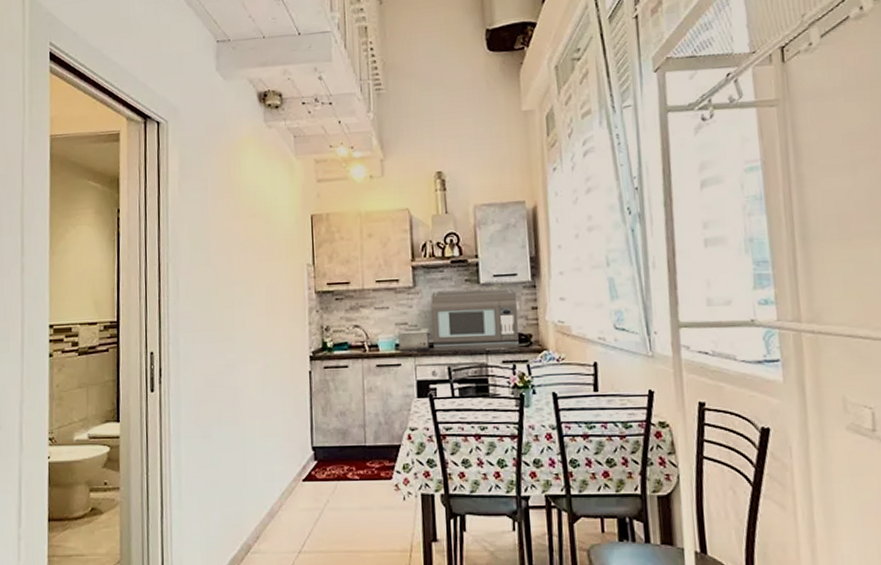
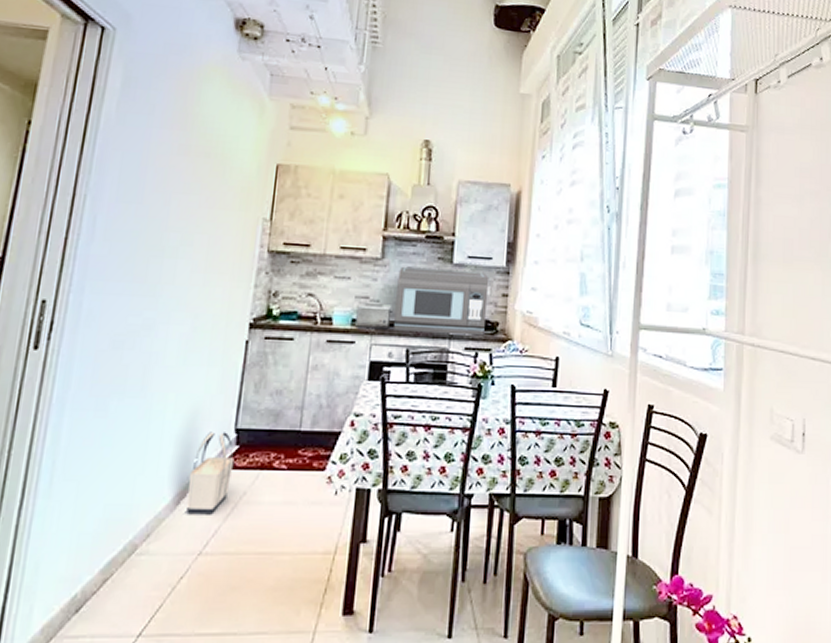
shopping bag: none [281,450,316,520] -> present [186,432,235,515]

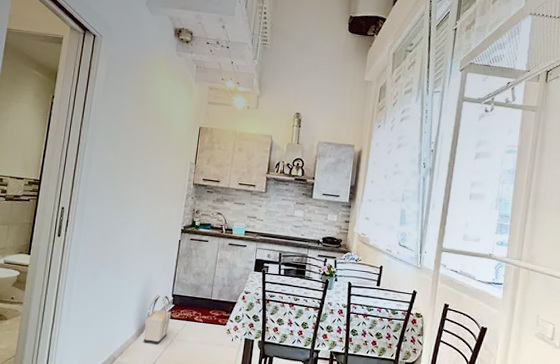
toaster: present [355,303,394,330] -> none [247,221,272,240]
microwave: present [394,266,489,336] -> none [272,198,337,248]

